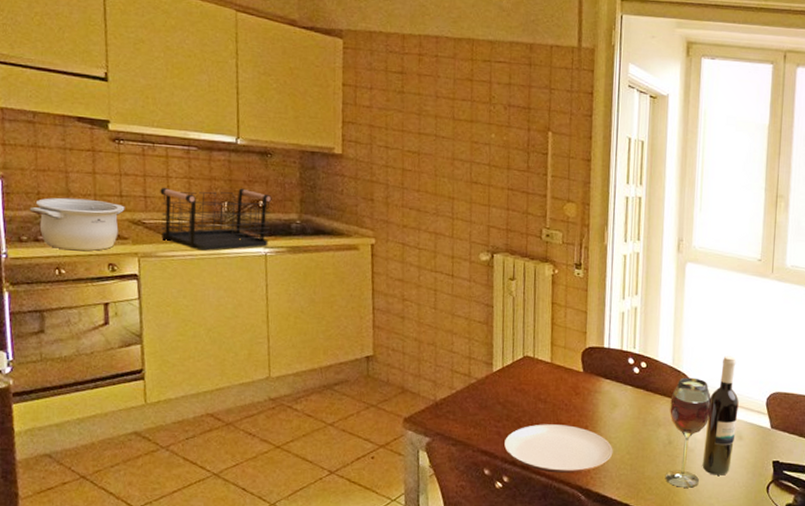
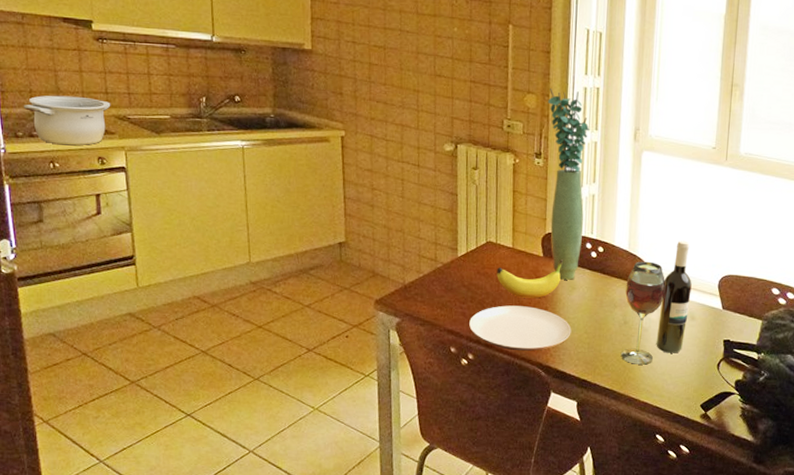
dish rack: present [160,187,272,251] -> none [142,84,247,145]
fruit: none [534,375,604,417] -> present [497,259,563,298]
vase: none [588,196,632,397] -> present [548,87,590,280]

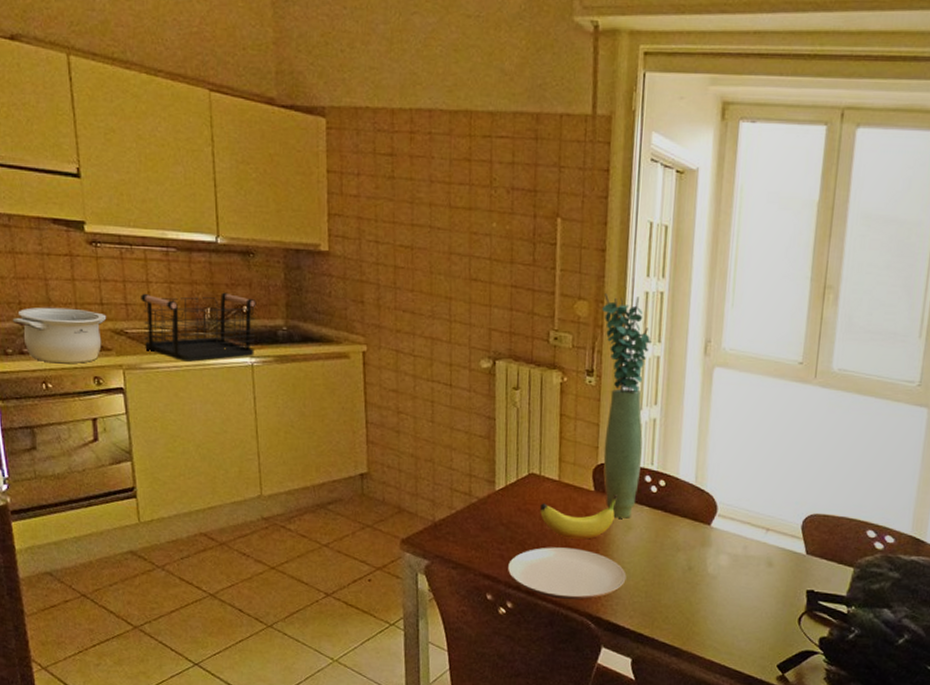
dish rack: none [142,84,247,145] -> present [141,292,256,362]
wineglass: present [621,261,666,365] -> none [684,497,739,618]
wine bottle: present [656,240,692,353] -> none [725,473,770,605]

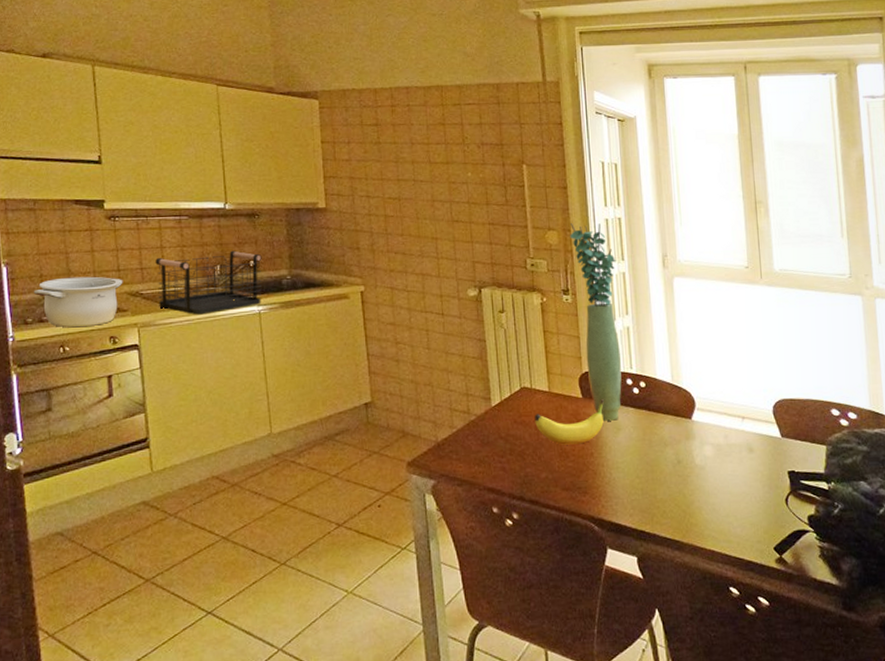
plate: present [508,547,627,600] -> none [510,454,622,505]

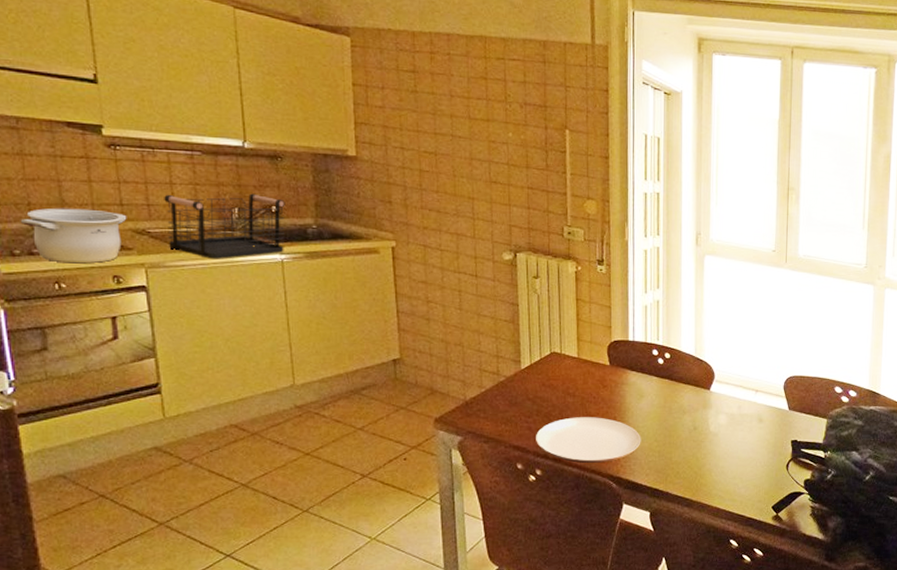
plate: none [510,454,622,505] -> present [536,417,641,464]
fruit: present [535,399,604,445] -> none [563,367,630,409]
vase: present [570,222,622,421] -> none [608,193,652,388]

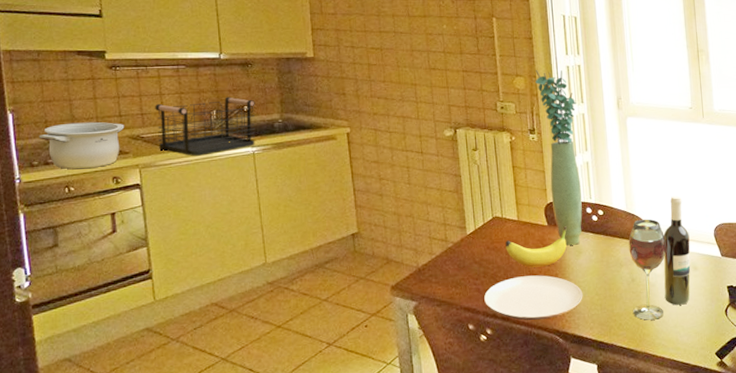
fruit: none [563,367,630,409] -> present [505,226,567,268]
vase: none [608,193,652,388] -> present [535,69,583,246]
wineglass: none [692,366,733,470] -> present [628,219,666,320]
wine bottle: none [726,343,758,457] -> present [663,195,691,305]

